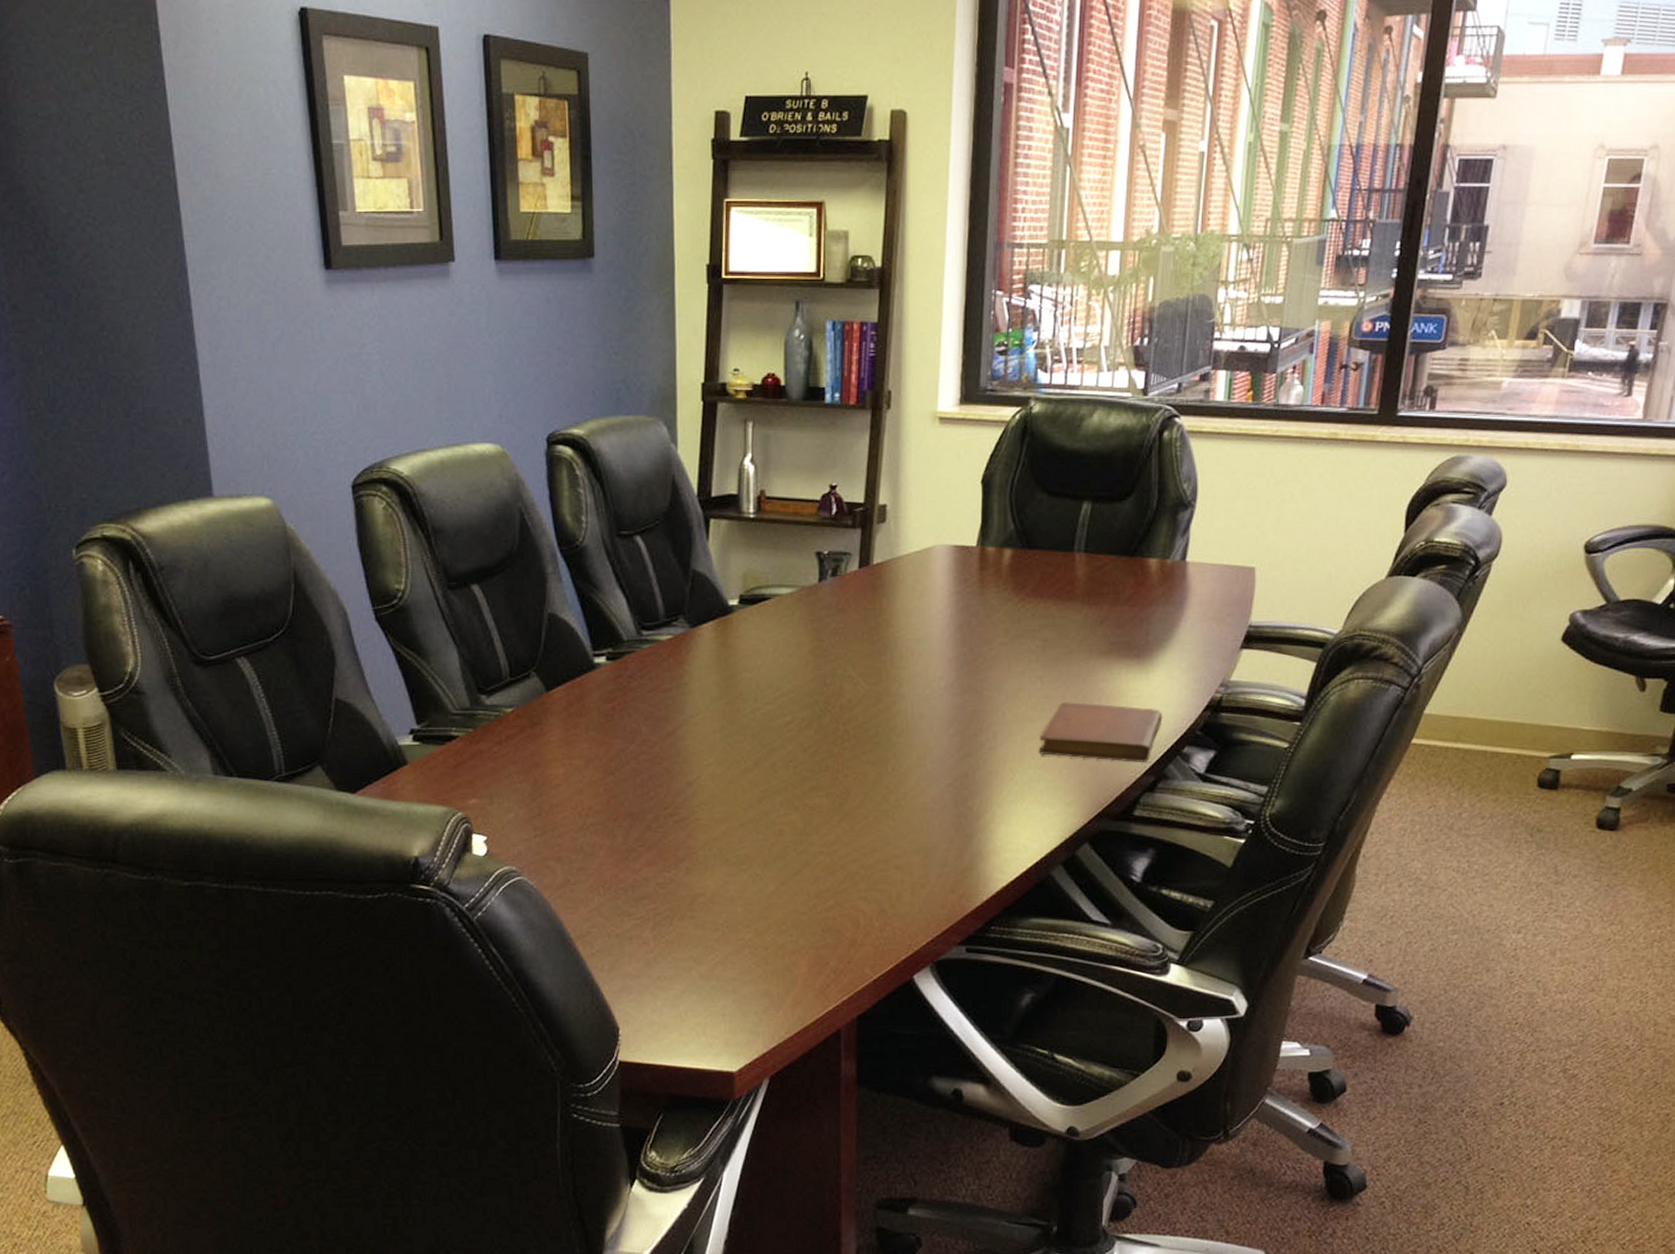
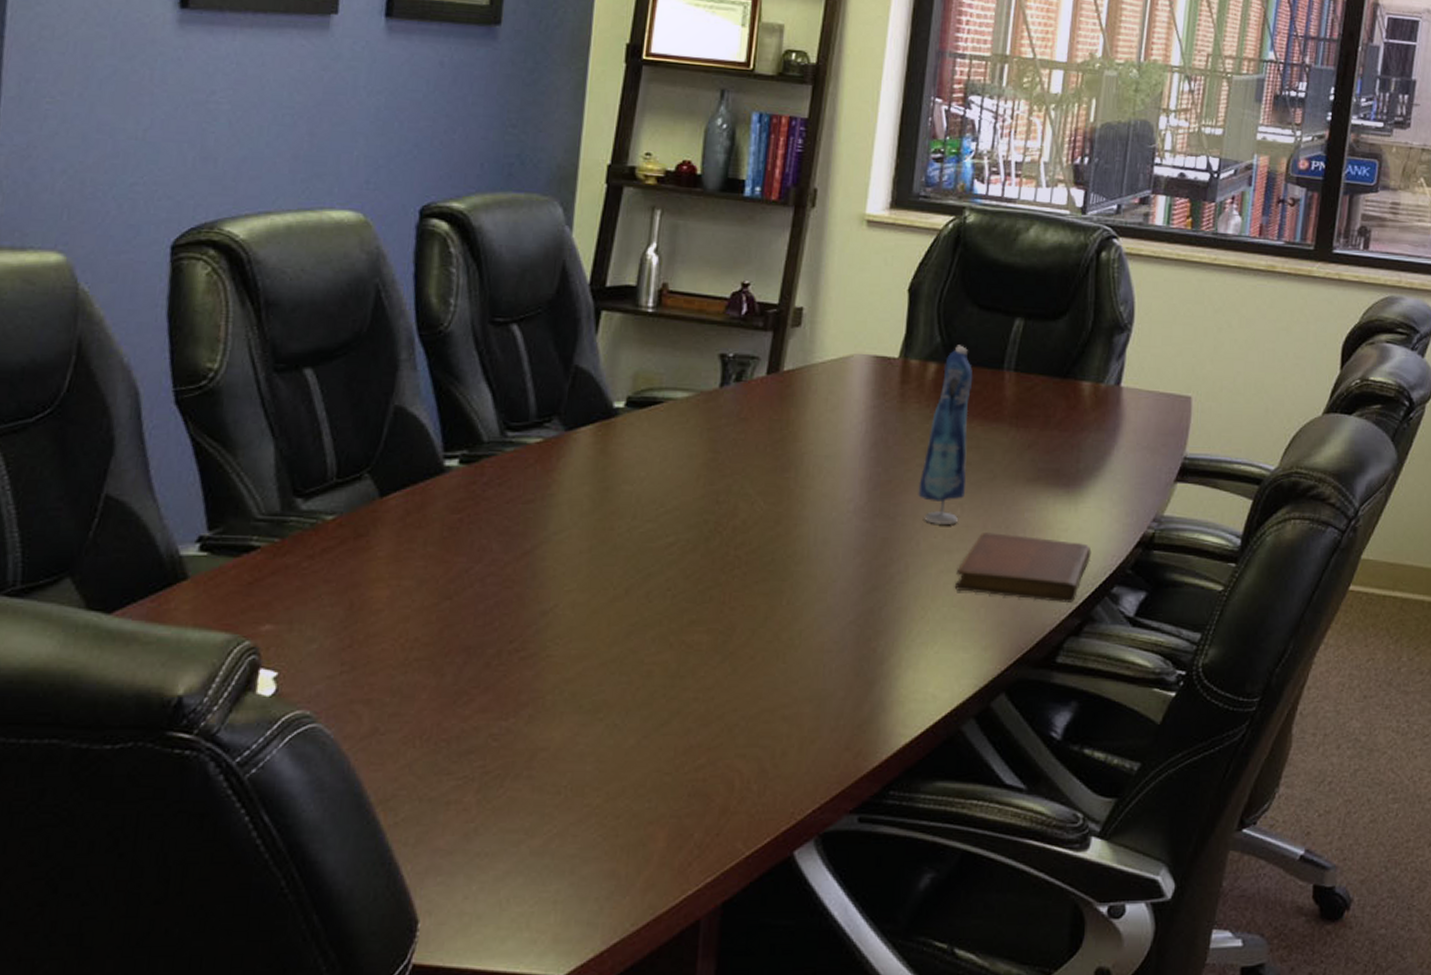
dress: none [1001,530,1046,696] -> present [918,345,973,525]

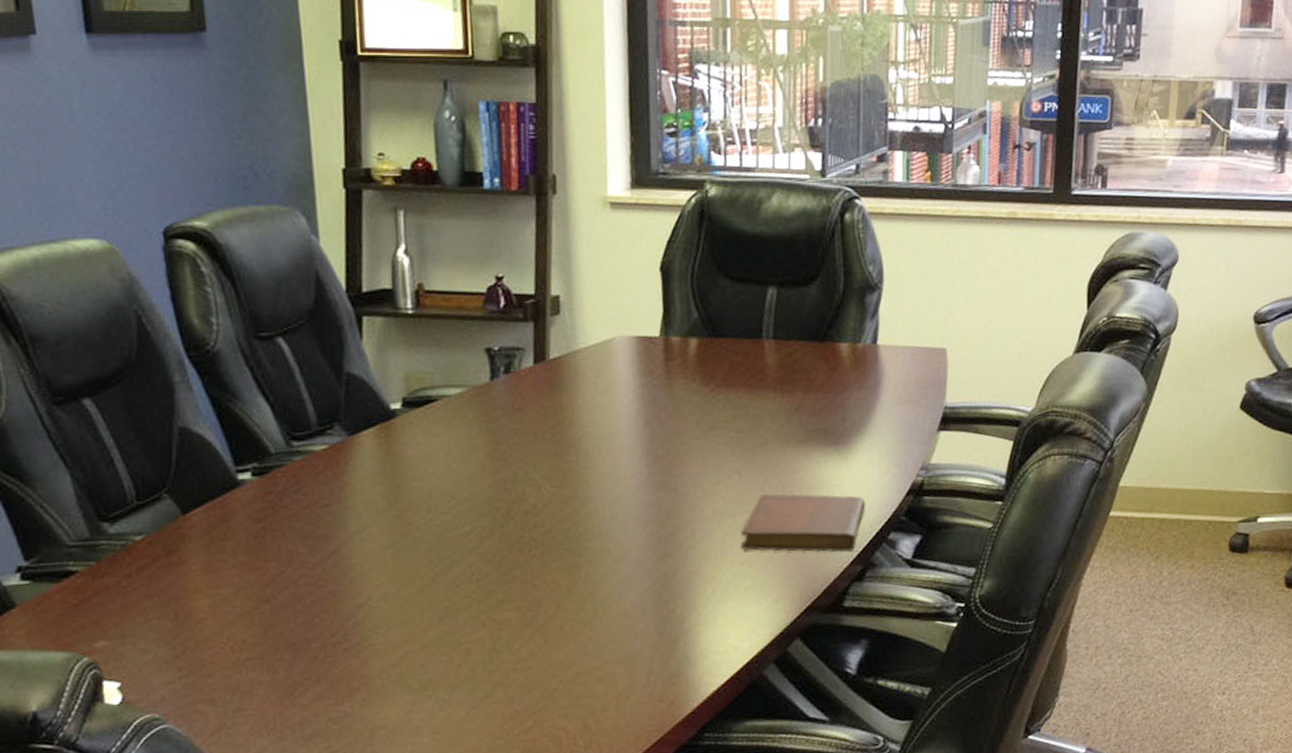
dress: present [918,345,973,525] -> none [695,318,741,491]

